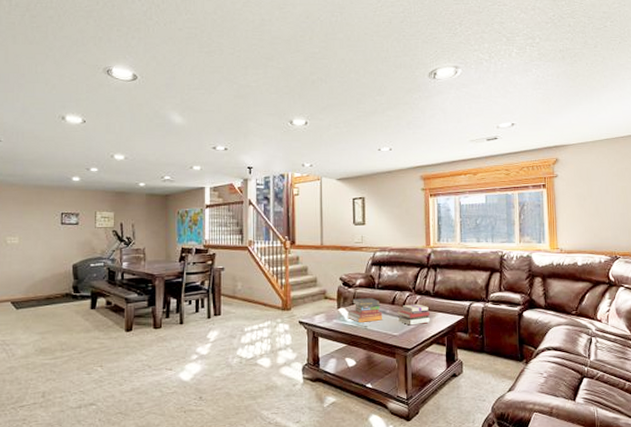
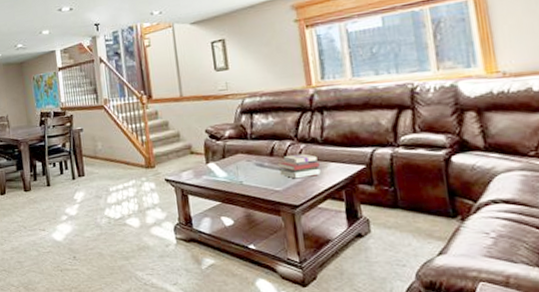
books: present [348,298,382,322] -> none [218,150,260,178]

